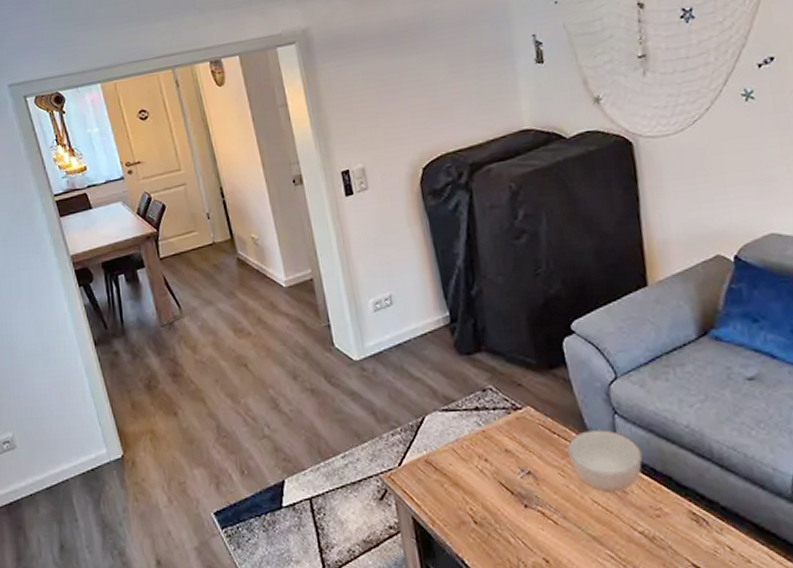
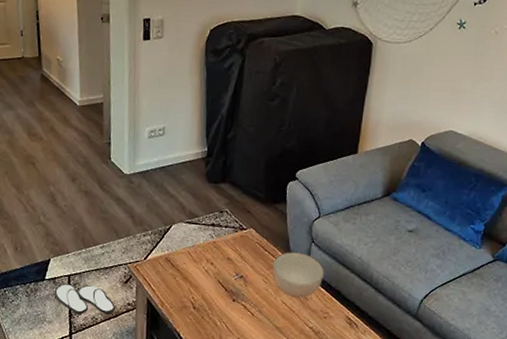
slippers: none [297,508,375,547] -> present [55,283,115,314]

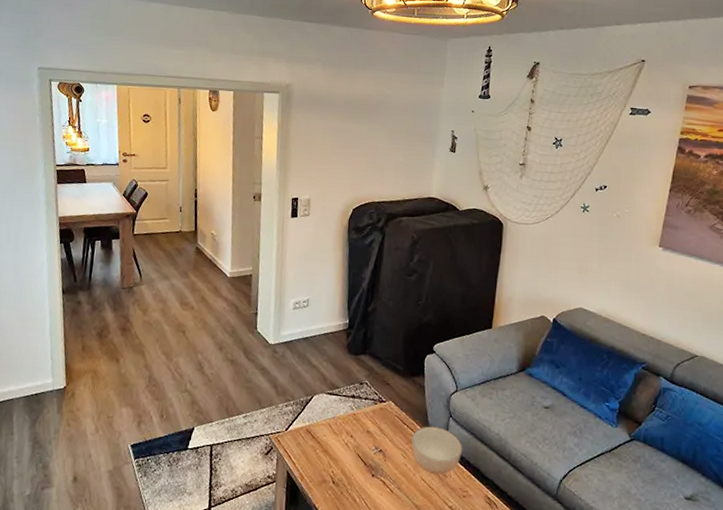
slippers: present [55,283,115,314] -> none [196,453,255,486]

